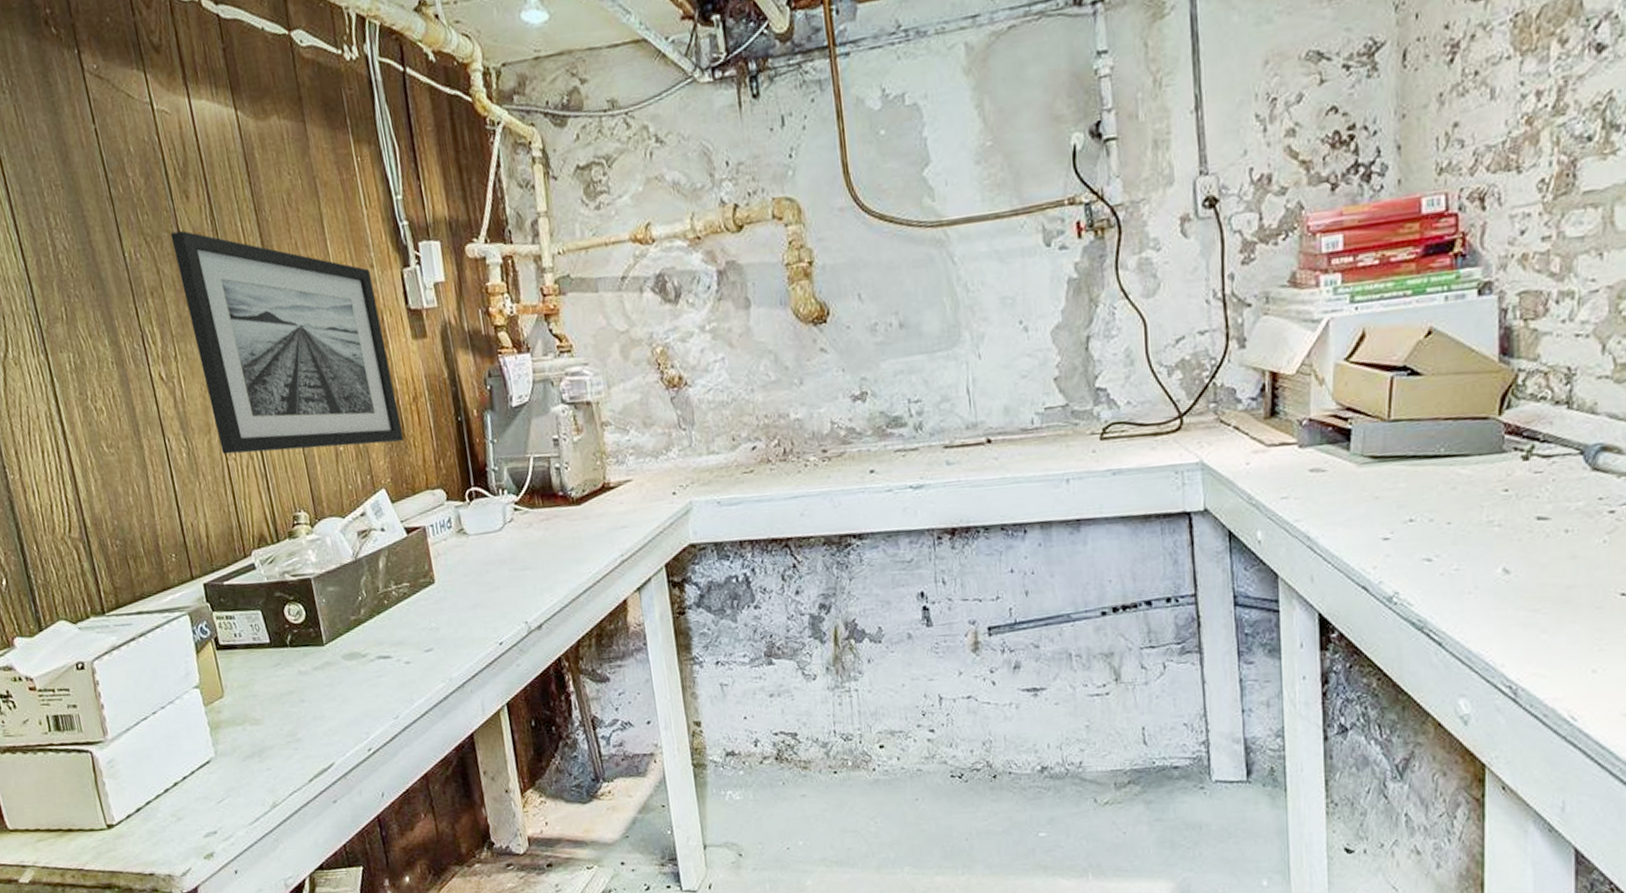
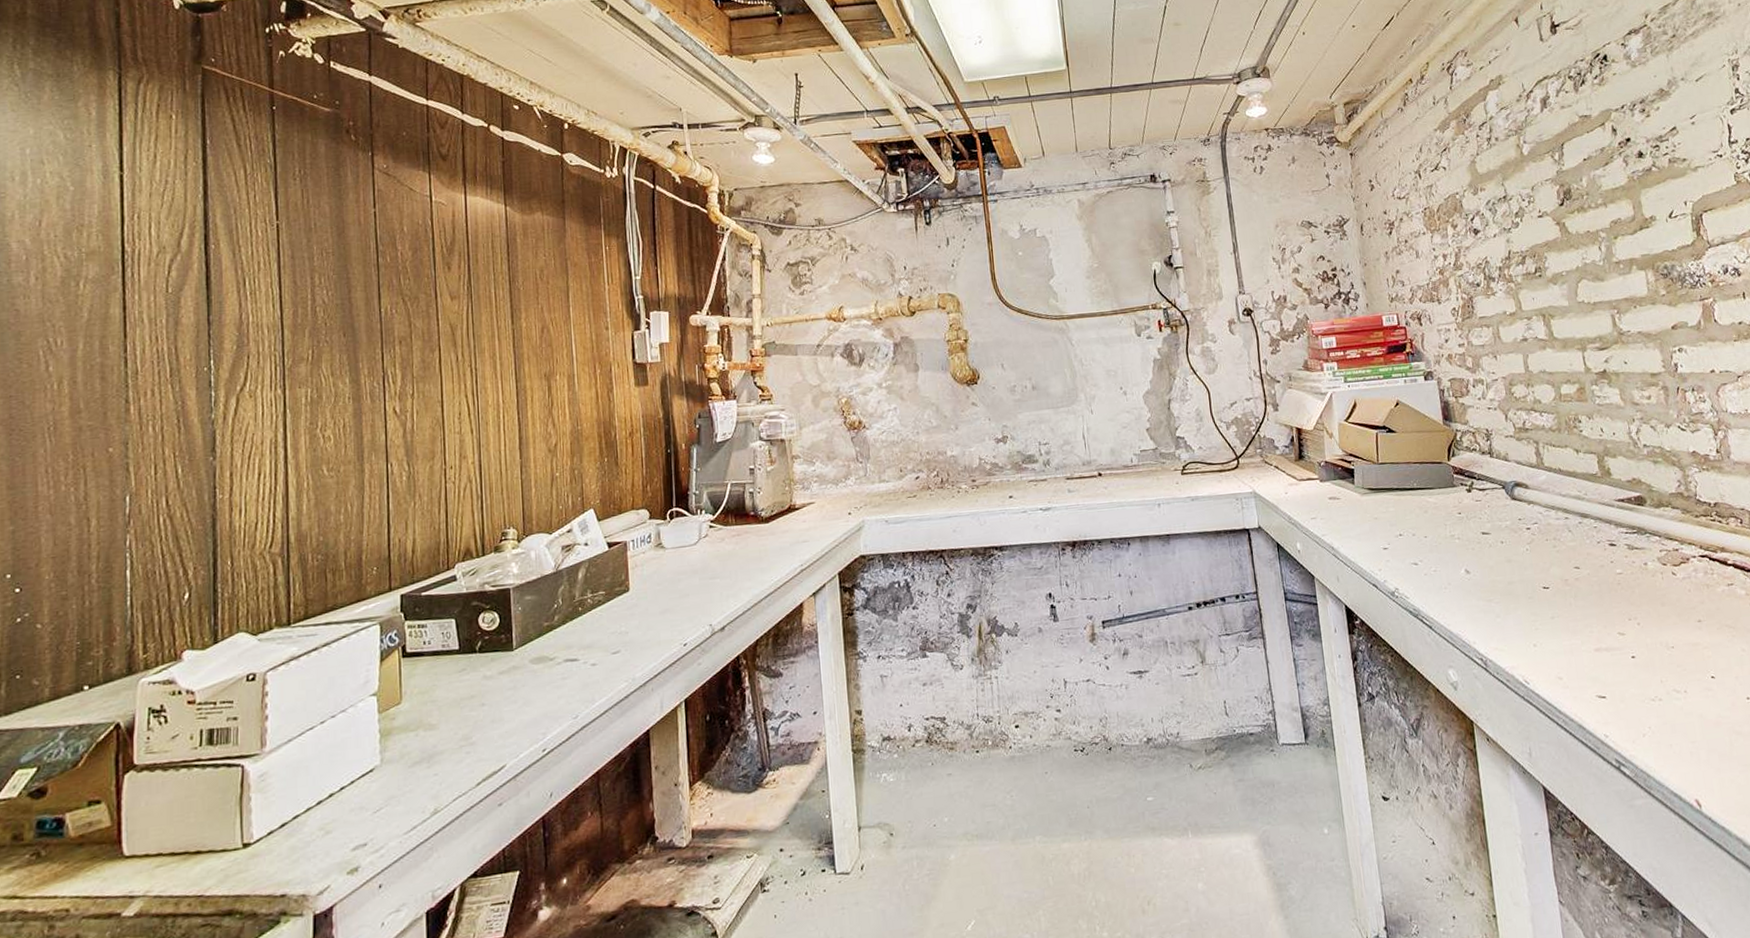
wall art: present [170,230,403,454] -> none [428,294,616,478]

